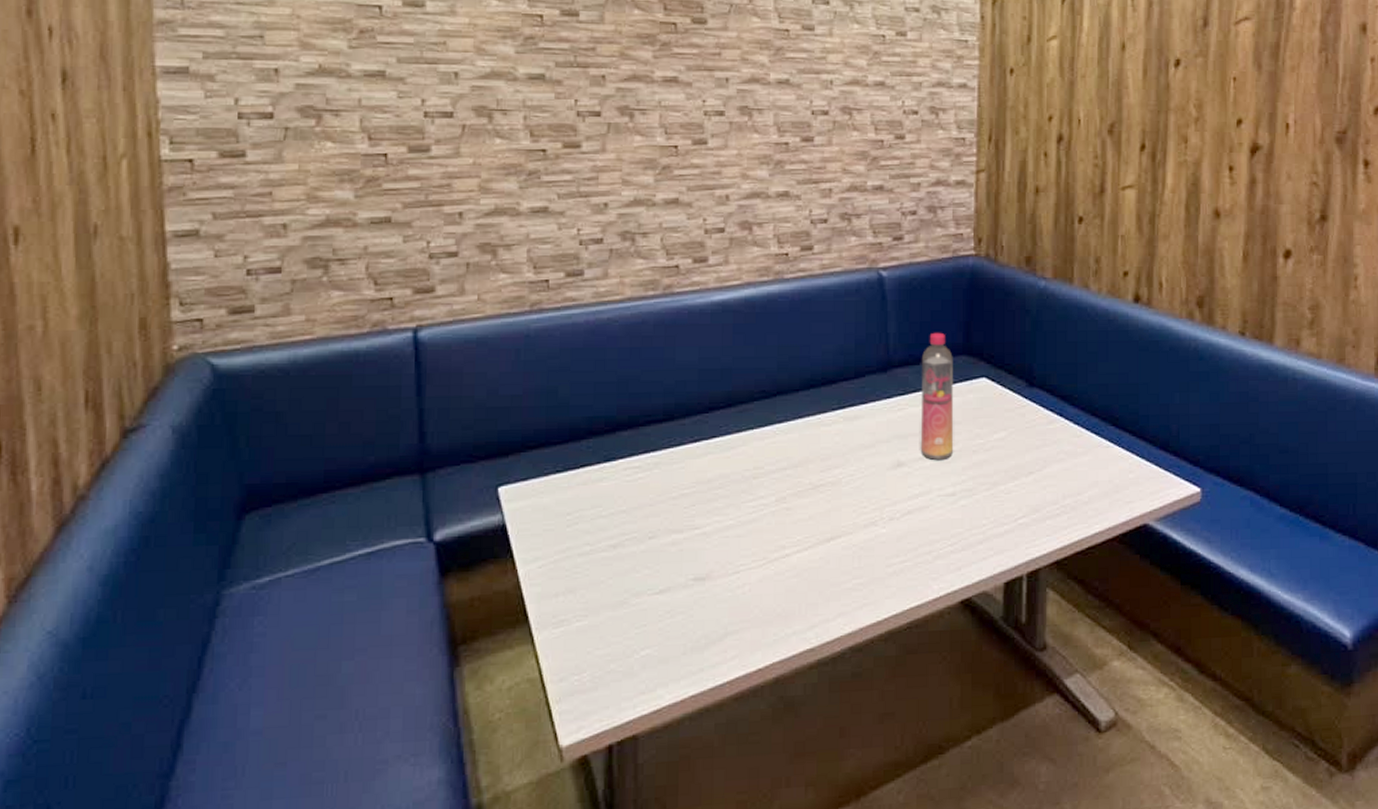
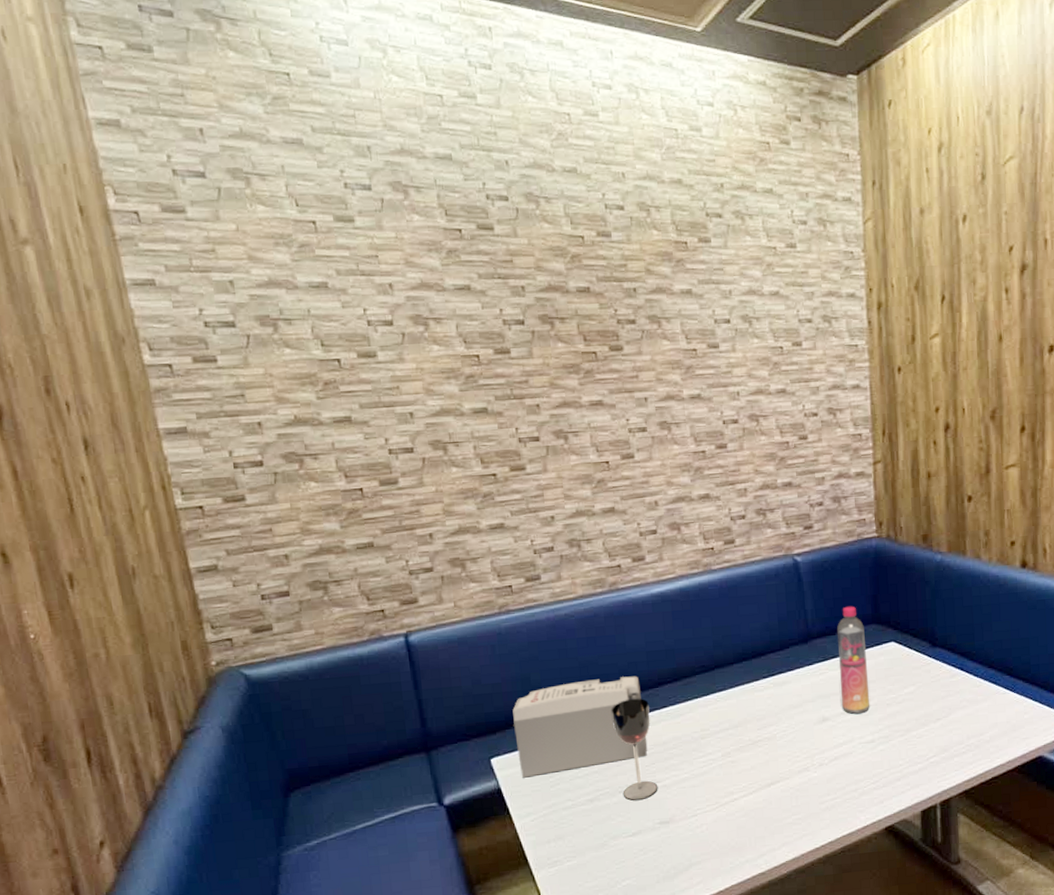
battery: none [531,397,687,513] -> present [512,676,647,778]
wineglass: none [649,424,696,549] -> present [611,698,658,801]

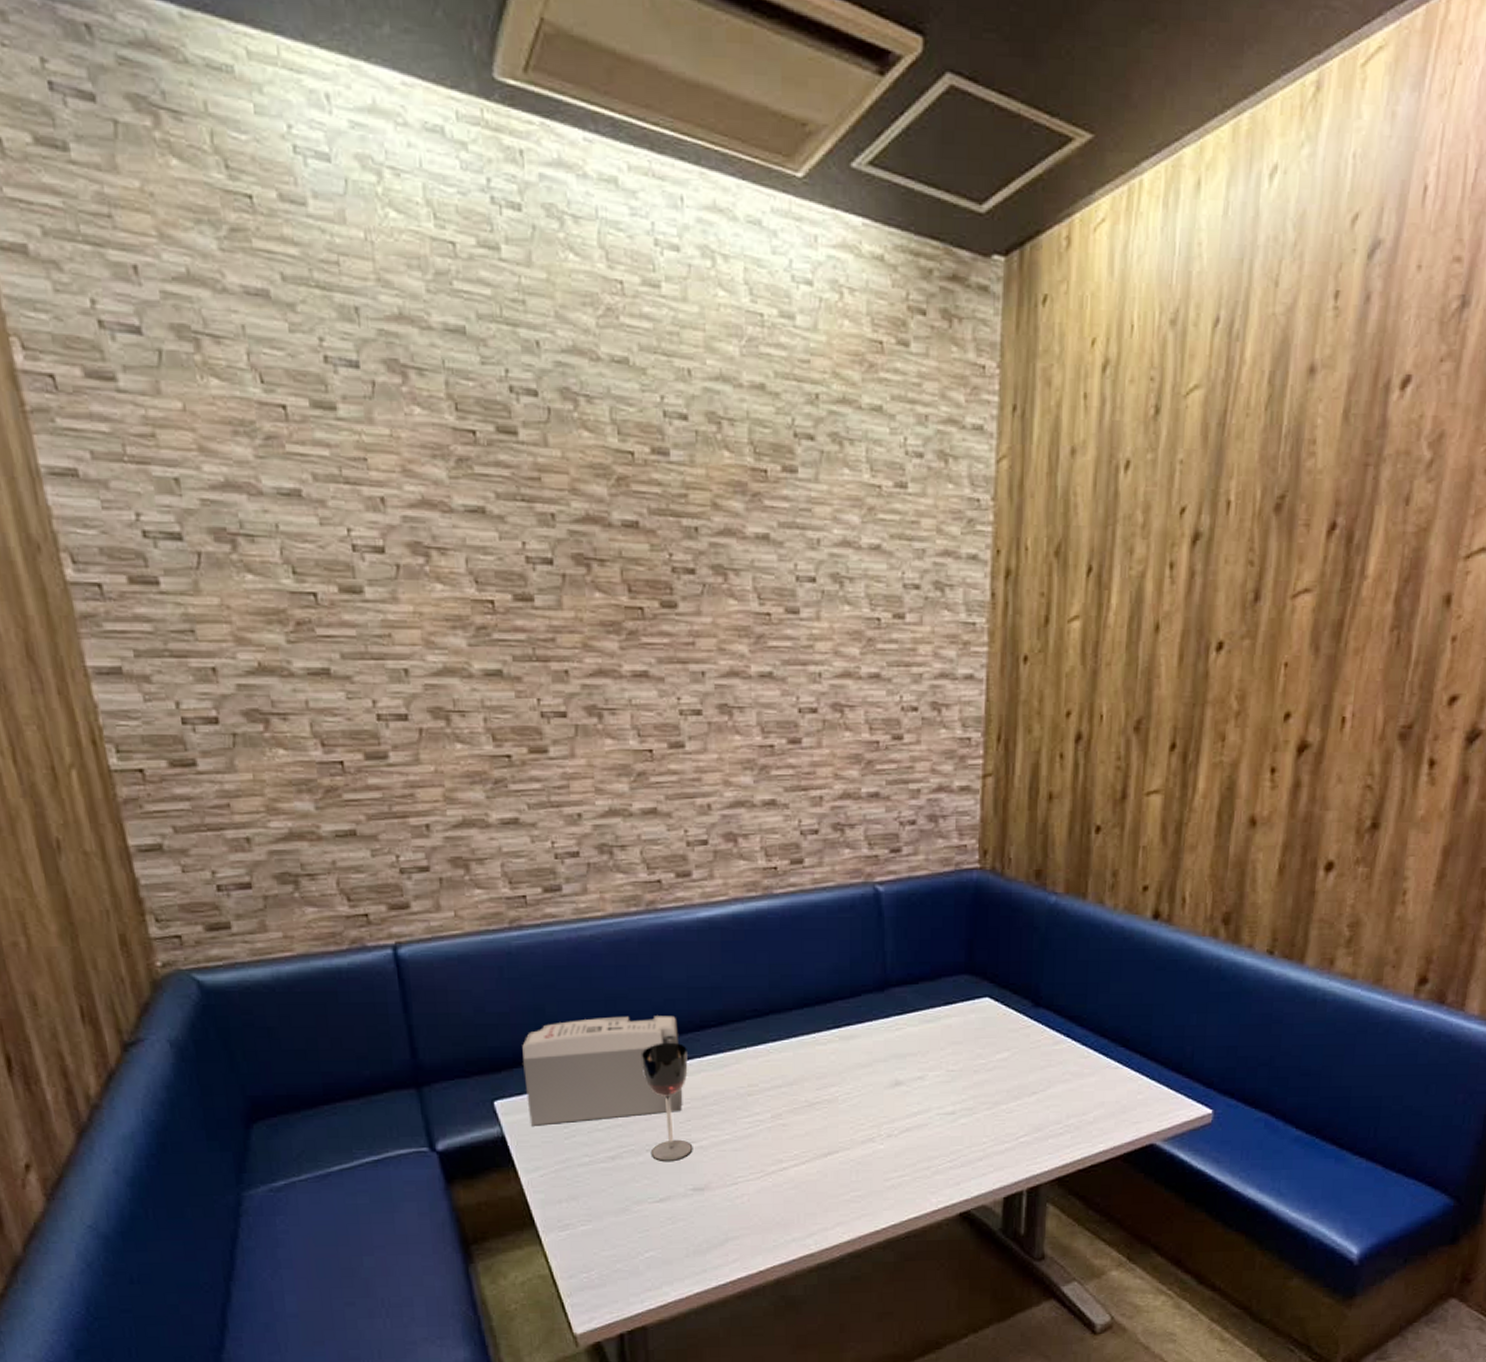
beverage bottle: present [836,606,869,714] -> none [920,950,954,1079]

